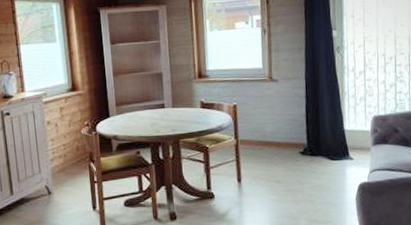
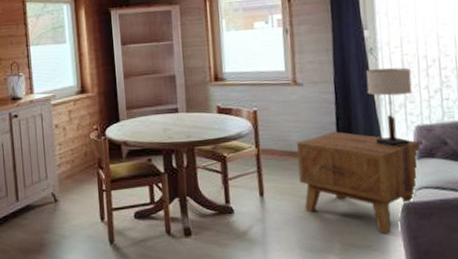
side table: none [271,123,376,211] -> present [297,131,420,234]
table lamp: none [333,64,372,135] -> present [366,67,413,147]

